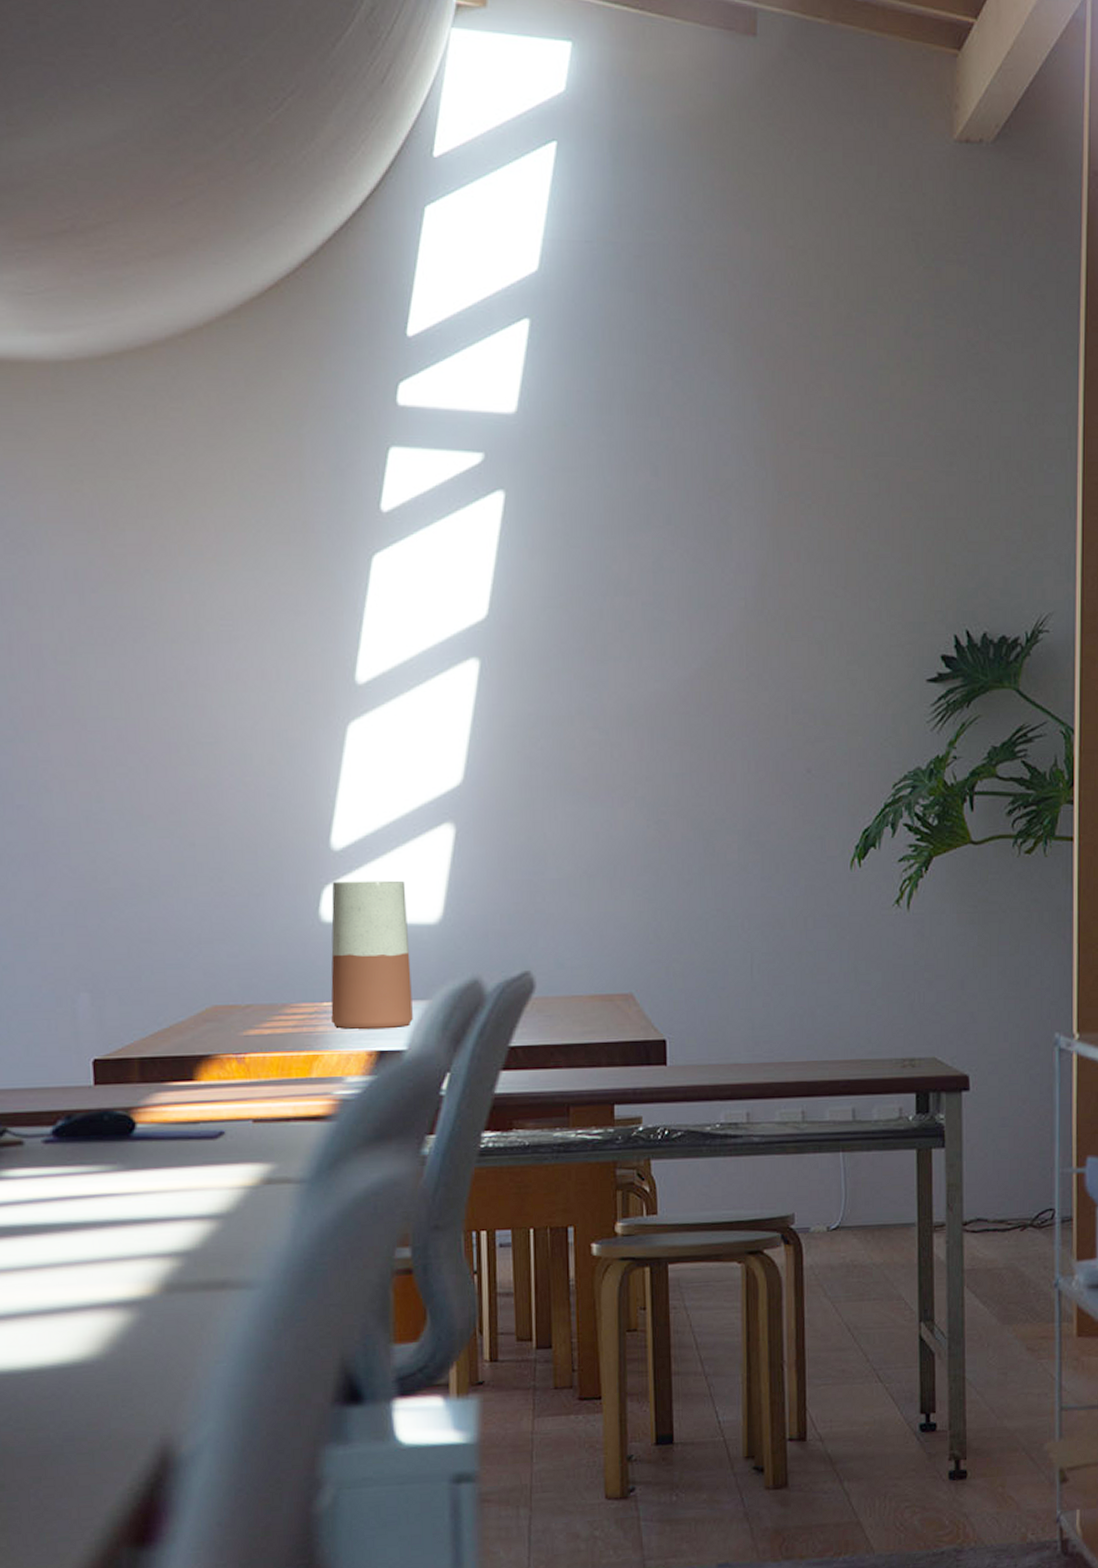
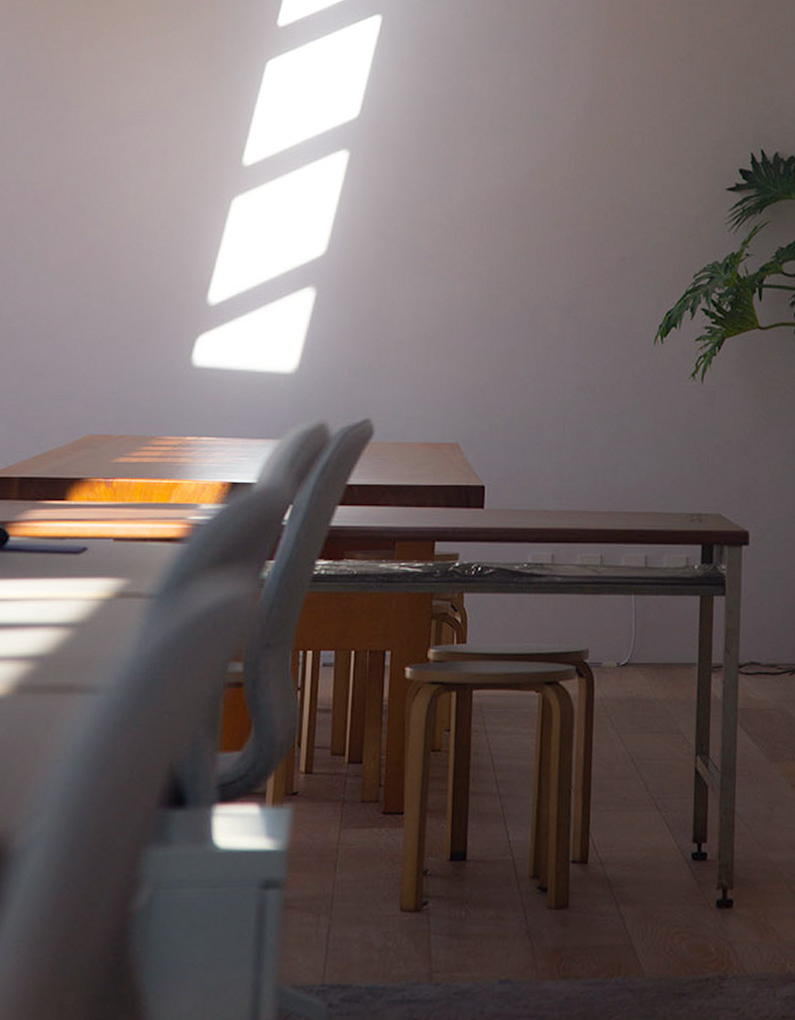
vase: present [330,880,413,1029] -> none [193,332,269,462]

